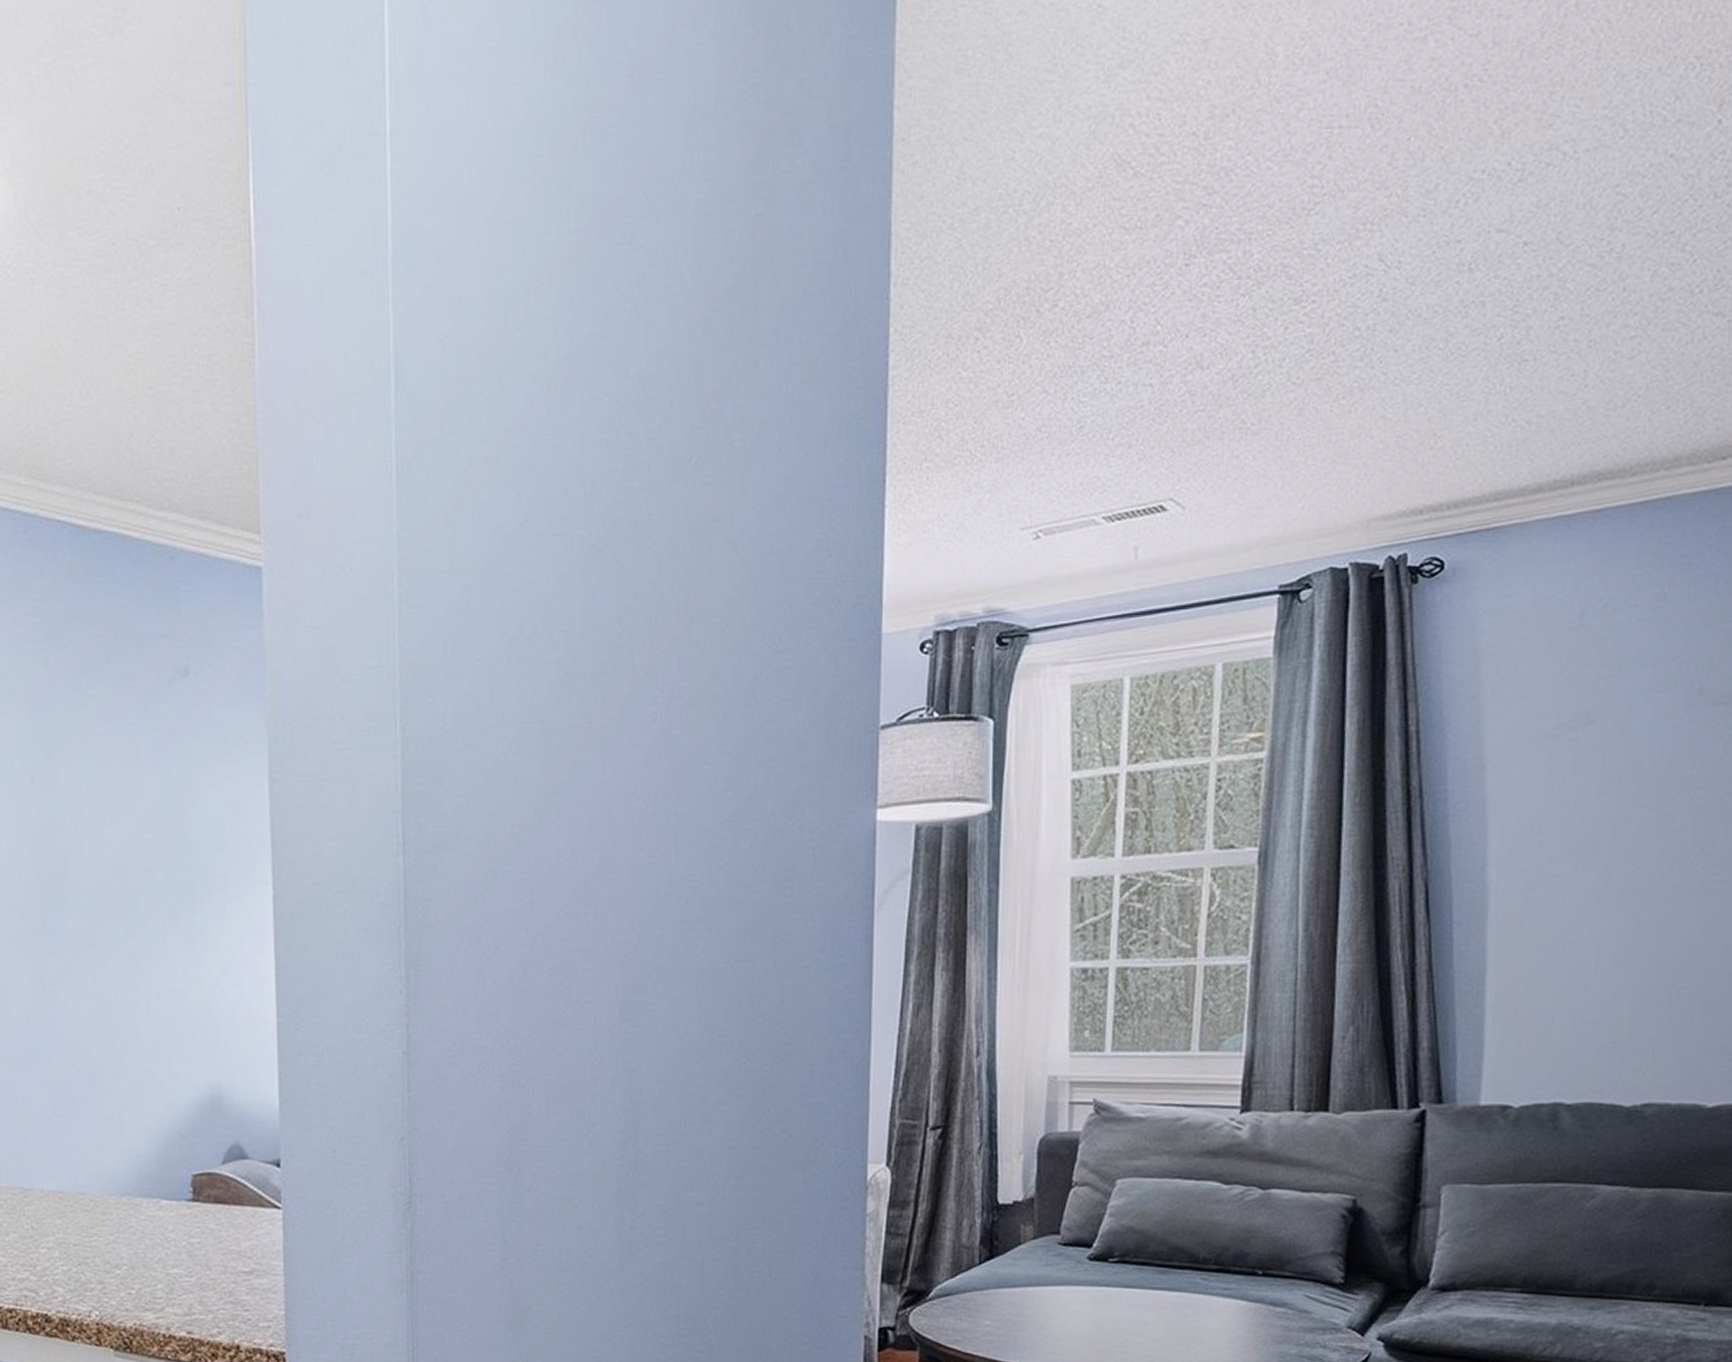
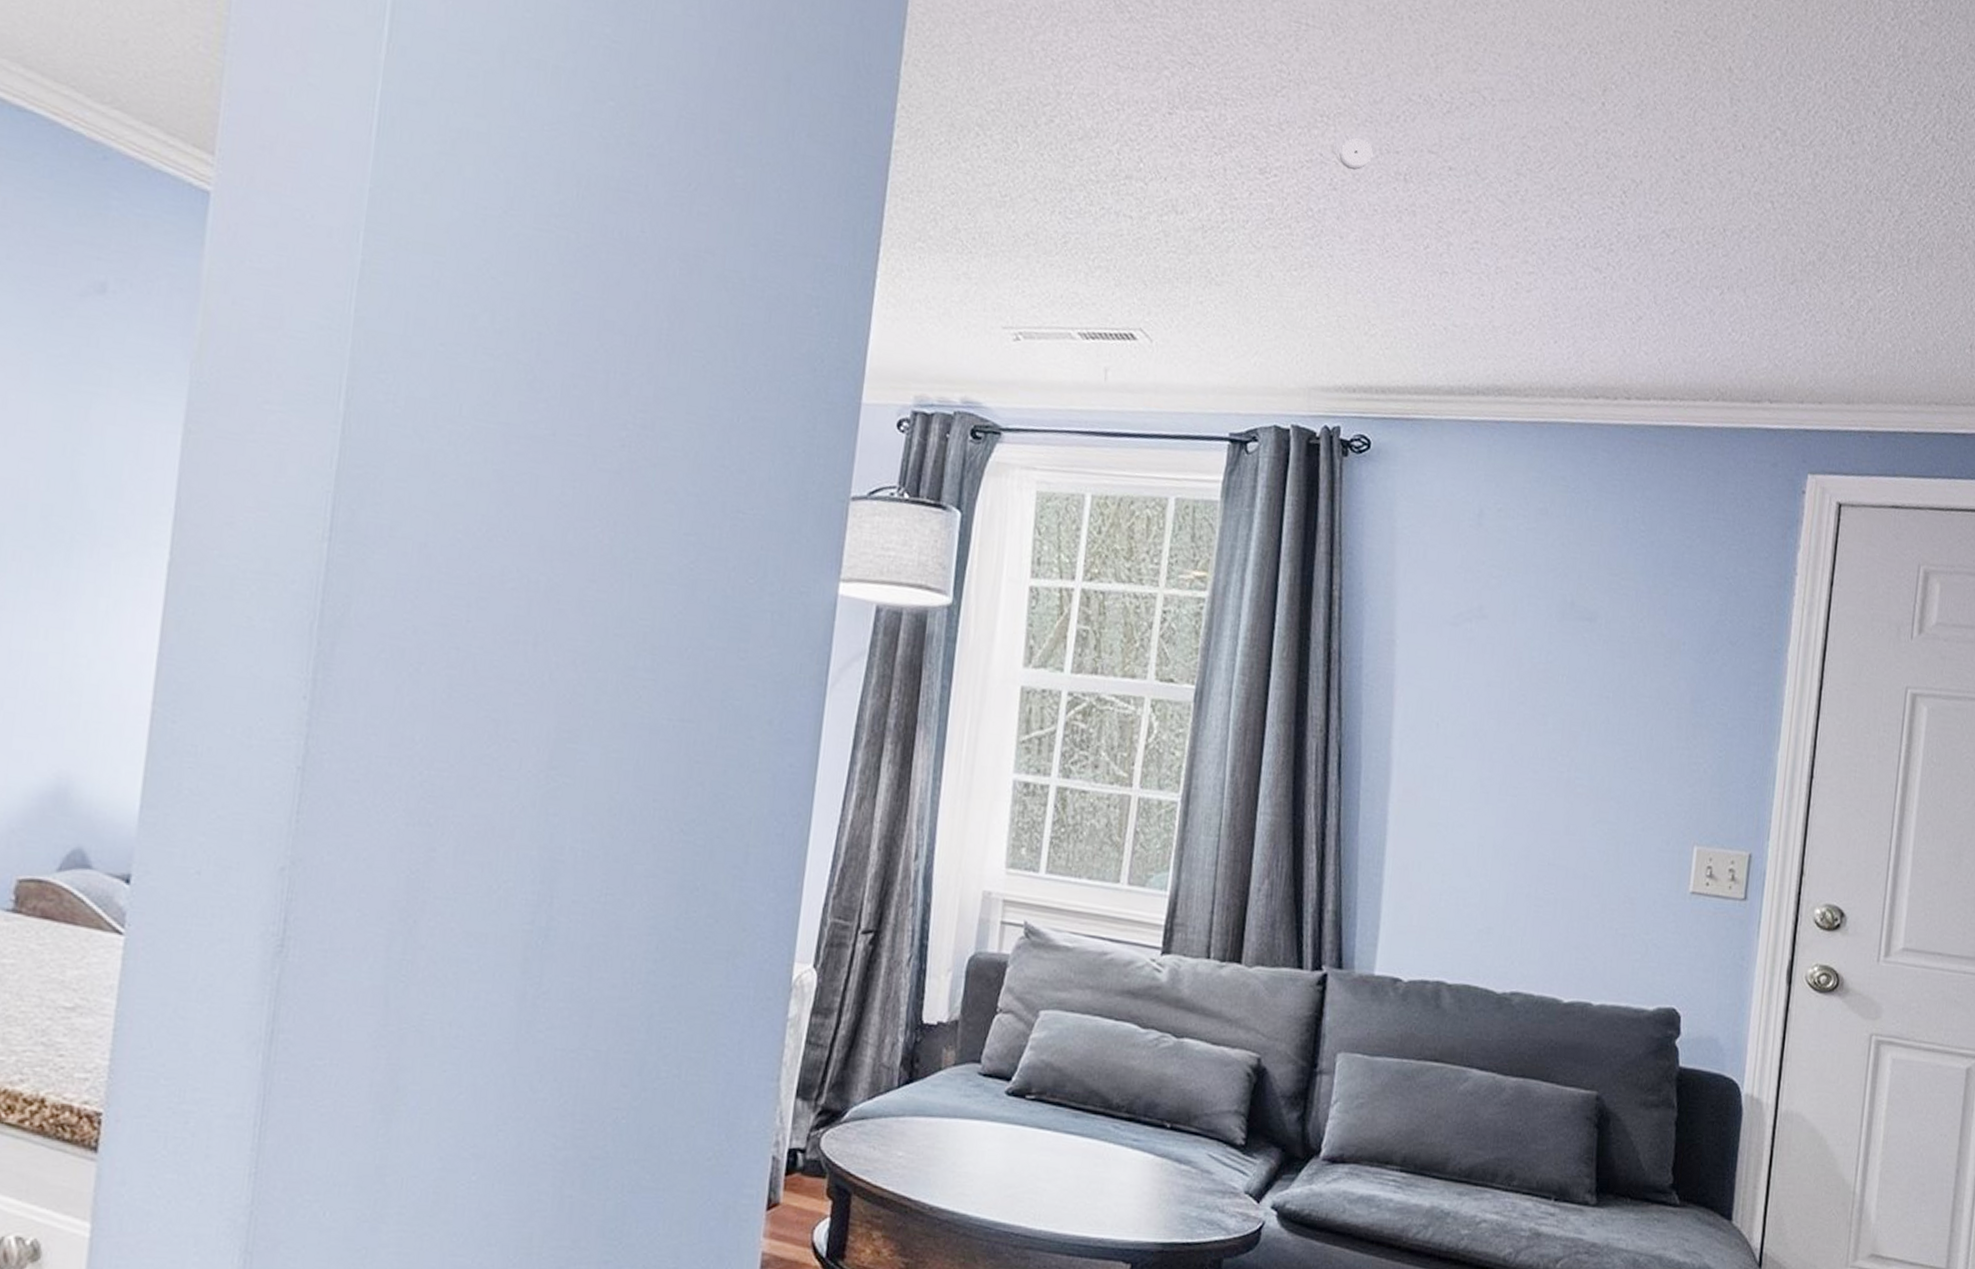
smoke detector: none [1388,237,1429,275] -> present [1339,138,1373,171]

